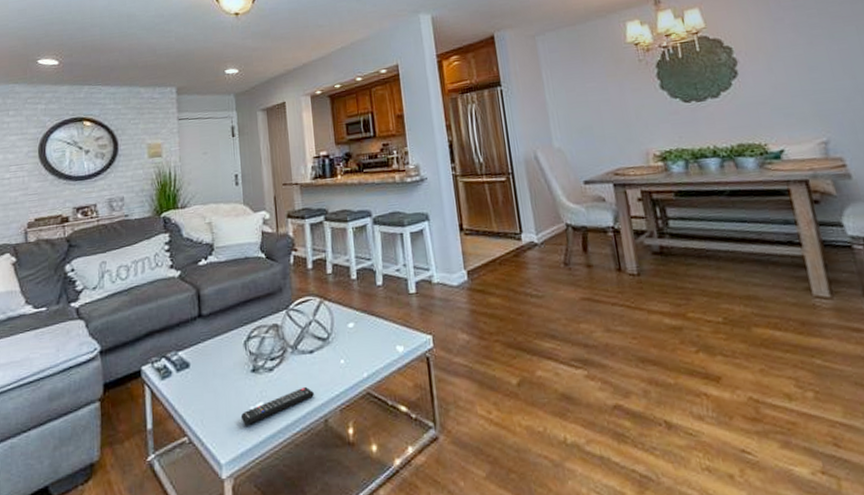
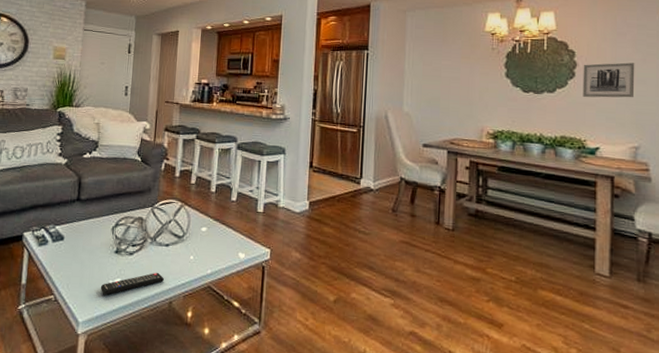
wall art: none [744,48,809,97] -> present [582,62,635,98]

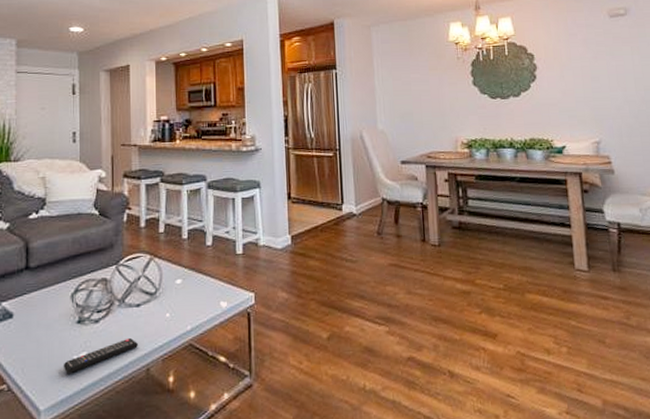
wall art: present [582,62,635,98] -> none [542,61,591,99]

